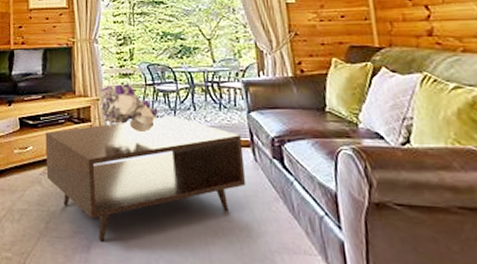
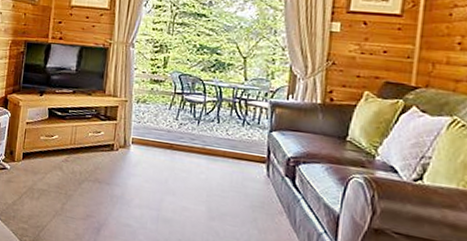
coffee table: present [45,116,247,242] -> none [68,124,258,227]
bouquet: present [99,84,158,133] -> none [127,89,183,137]

